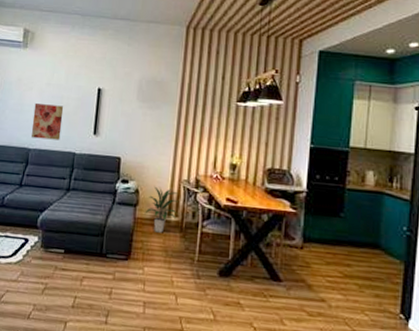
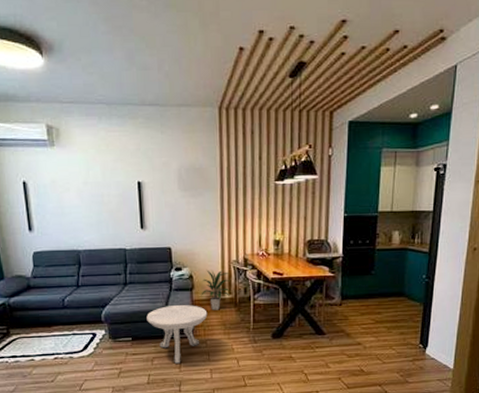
wall art: present [31,103,64,141] -> none [75,204,109,240]
side table: none [83,220,150,289] -> present [146,305,208,364]

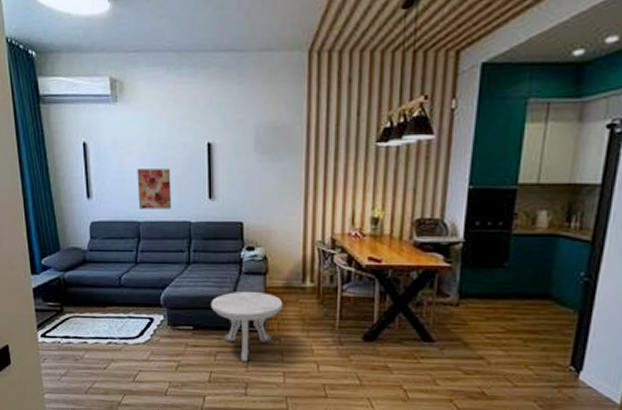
wall art: none [75,204,109,240] -> present [137,168,172,209]
indoor plant: present [201,270,231,310] -> none [276,251,313,301]

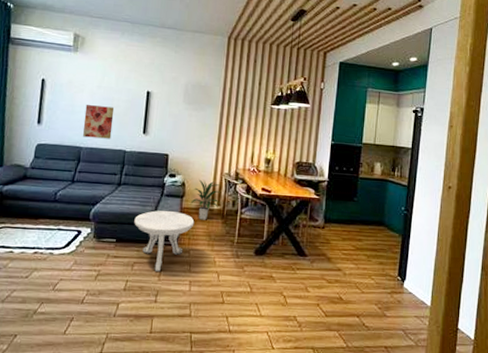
indoor plant: none [276,251,313,301] -> present [190,179,221,220]

